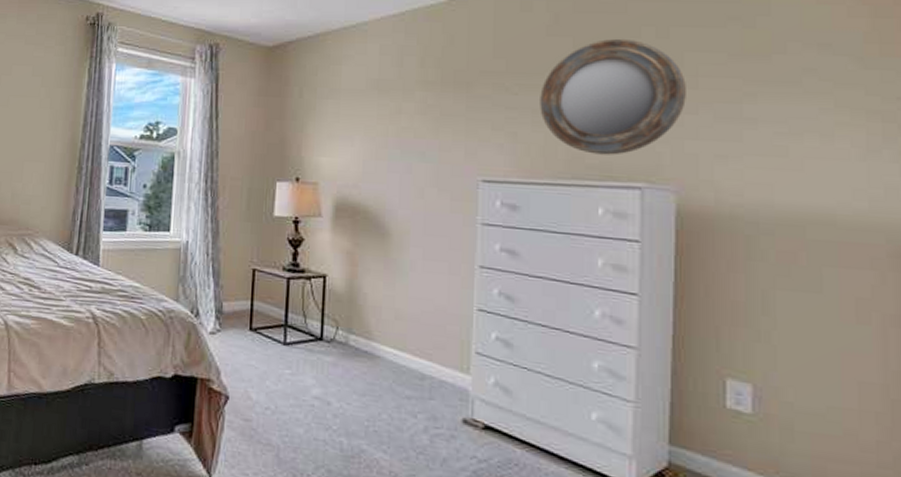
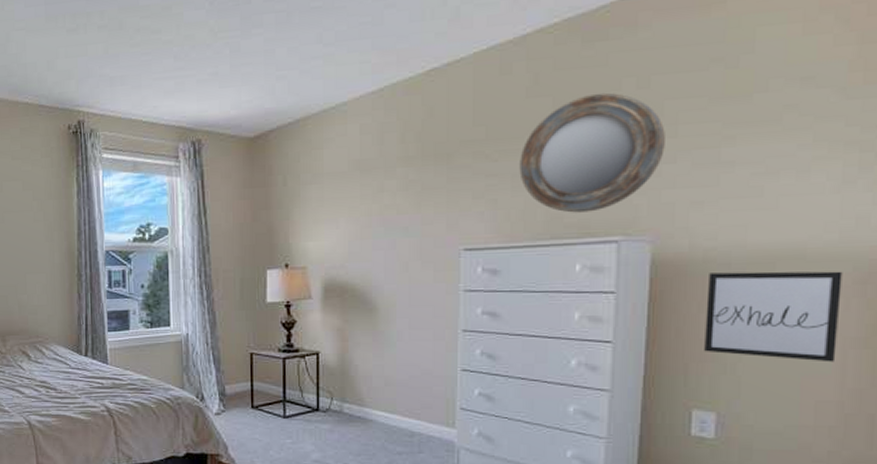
wall art: none [735,230,876,340] -> present [704,271,843,362]

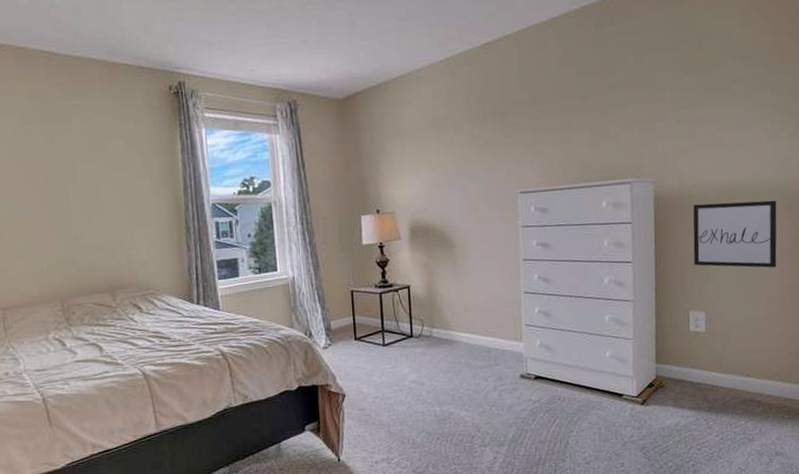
home mirror: present [519,92,665,213] -> none [557,65,658,161]

